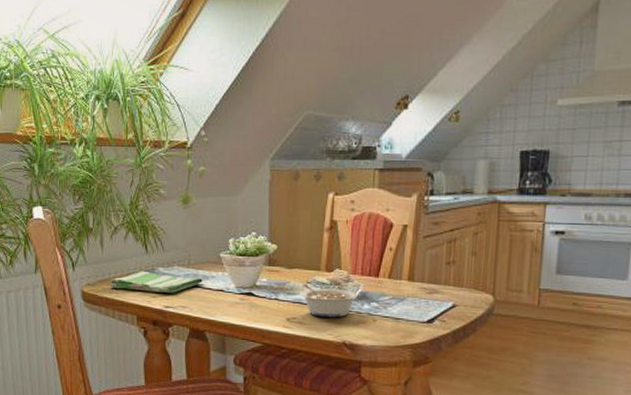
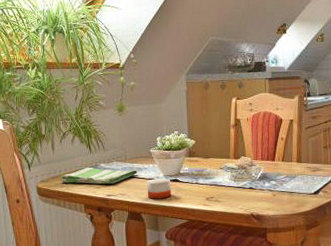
candle: none [213,290,244,316] -> present [147,178,171,199]
legume: present [301,283,358,318] -> none [216,169,260,195]

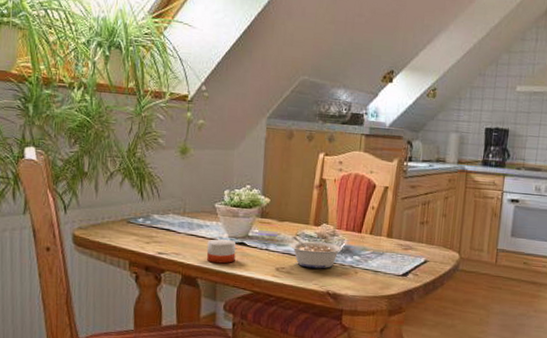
dish towel: present [60,167,137,184] -> none [103,216,197,240]
legume: none [216,169,260,195] -> present [290,236,342,269]

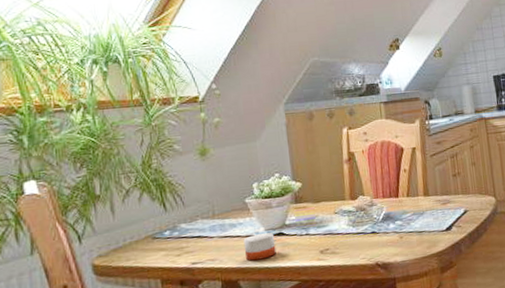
legume: present [290,236,342,269] -> none [330,213,383,244]

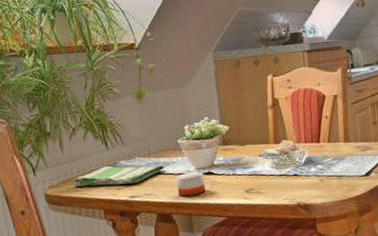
dish towel: none [125,227,230,255] -> present [73,165,164,187]

